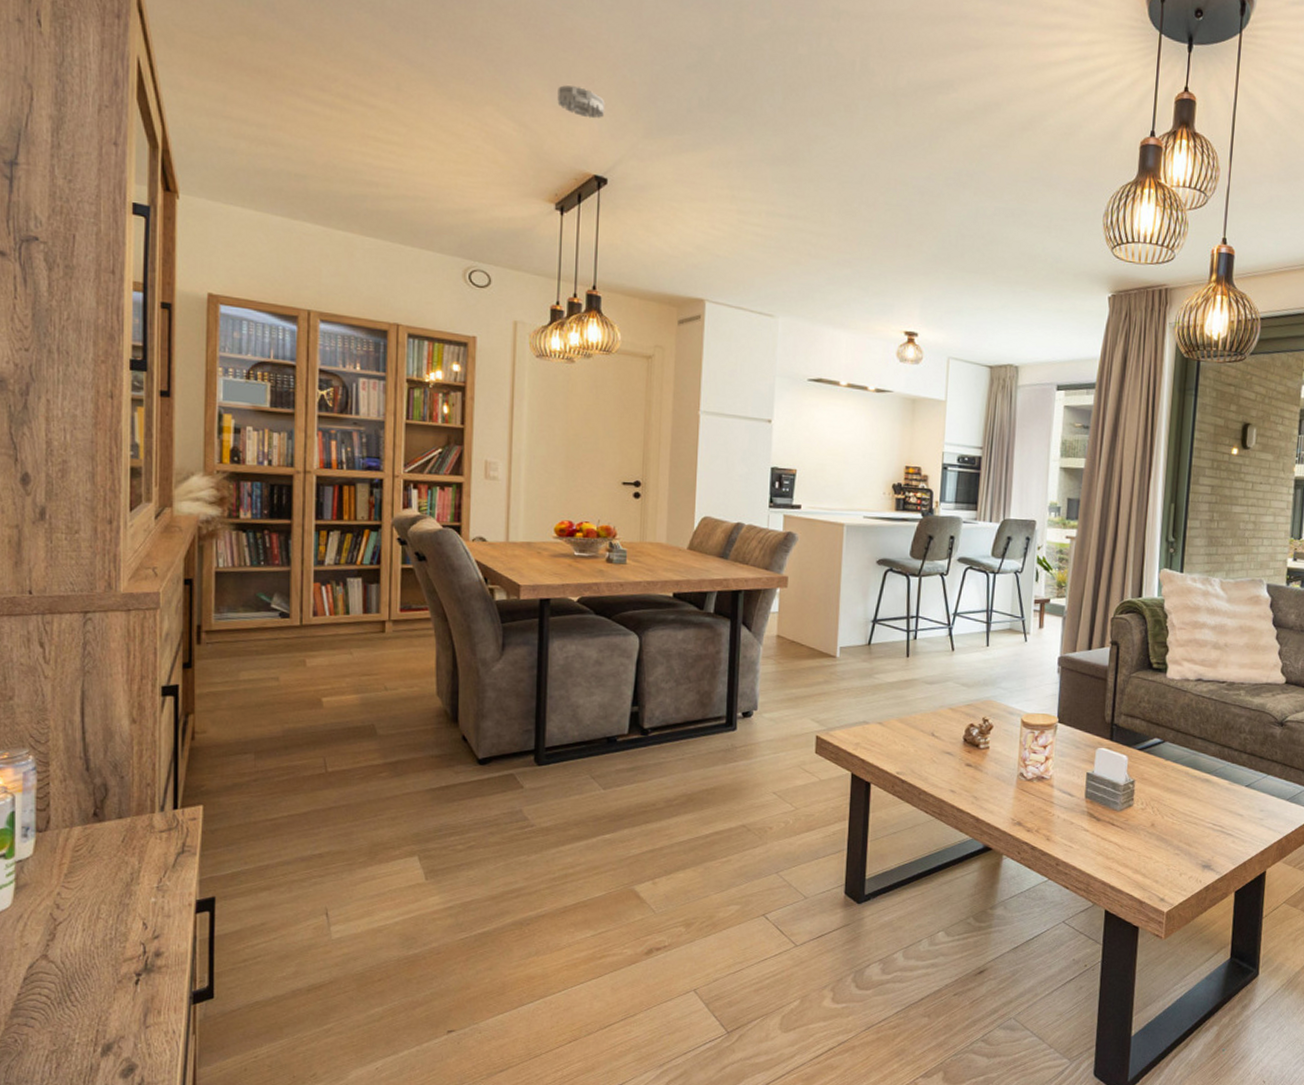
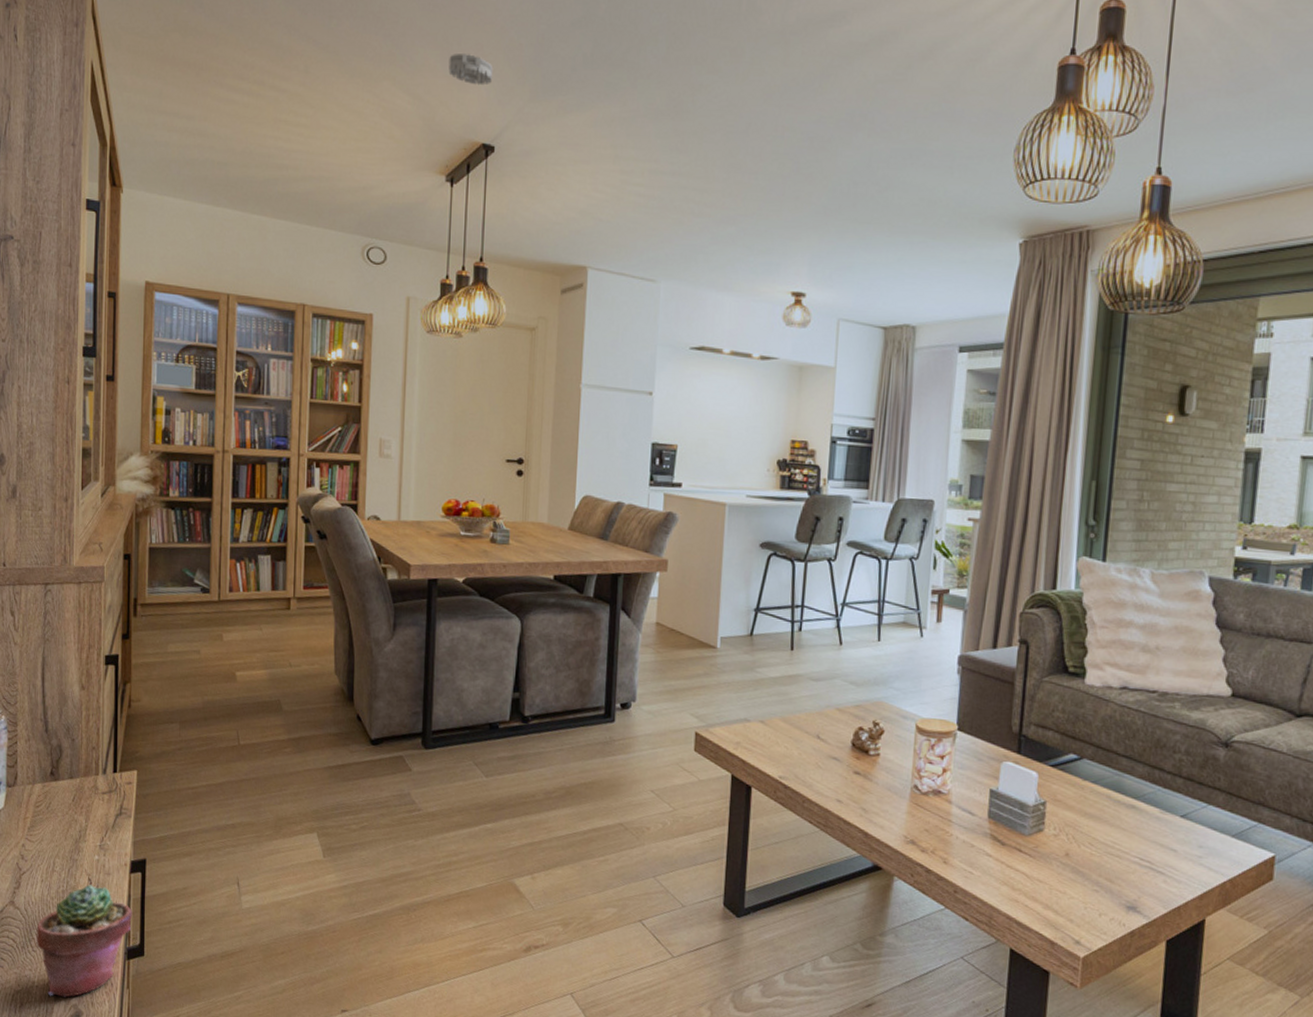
potted succulent: none [77,929,199,1052] -> present [36,884,133,998]

